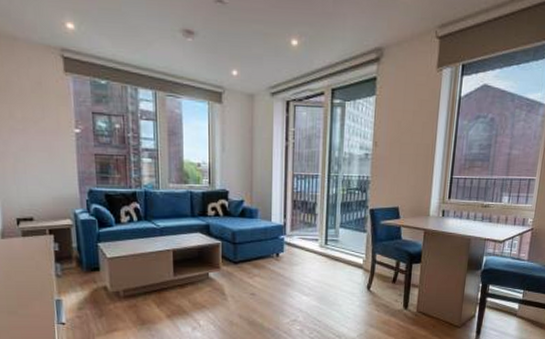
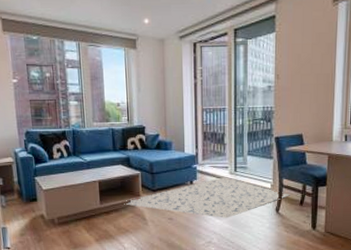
rug: none [201,250,383,295] -> present [124,177,290,218]

